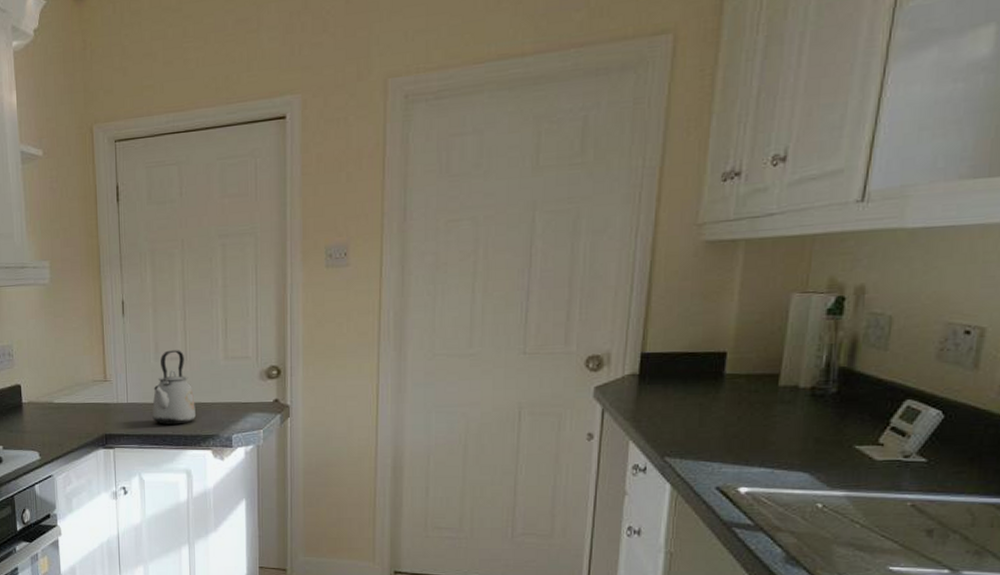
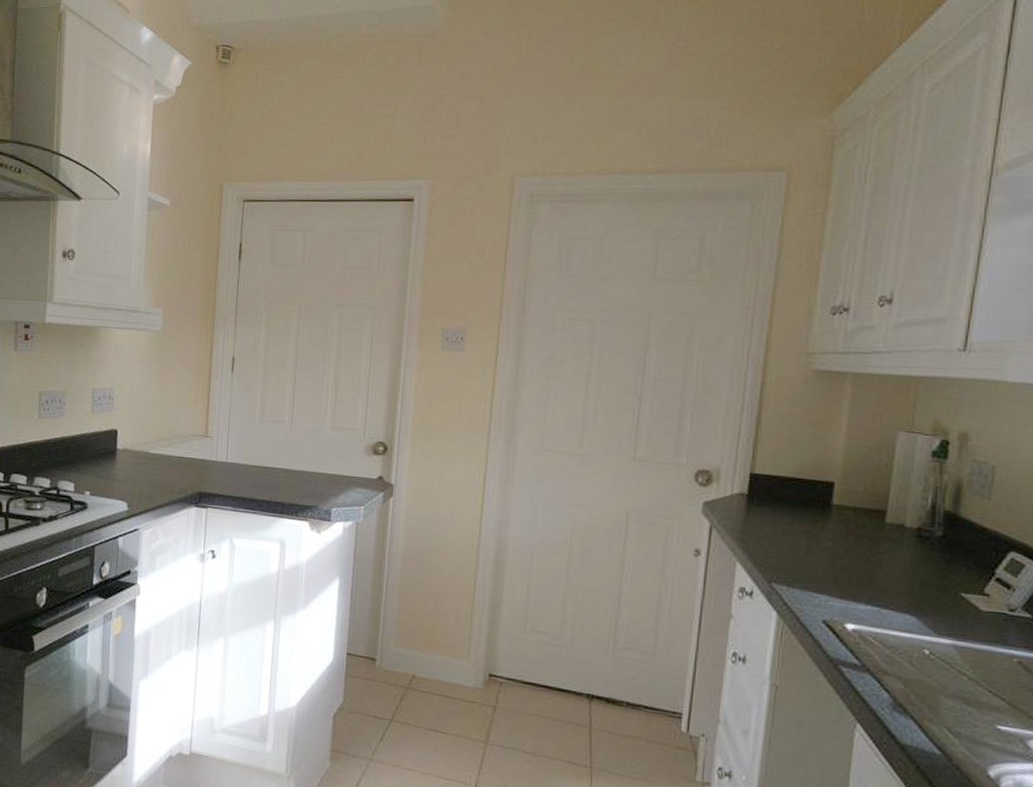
kettle: present [152,350,196,425] -> none [251,413,297,491]

